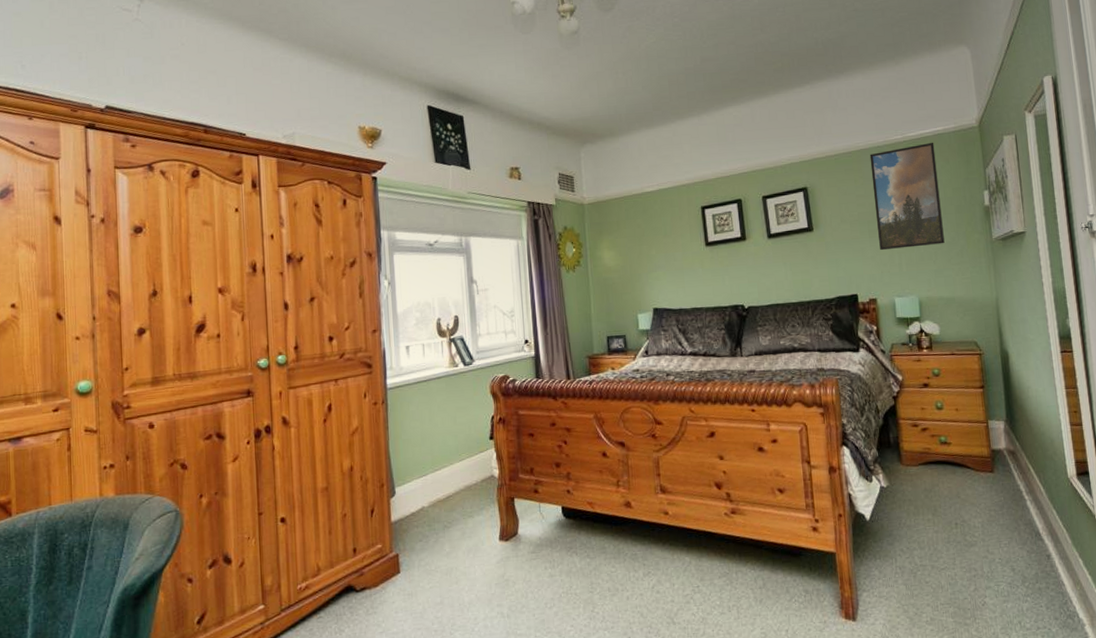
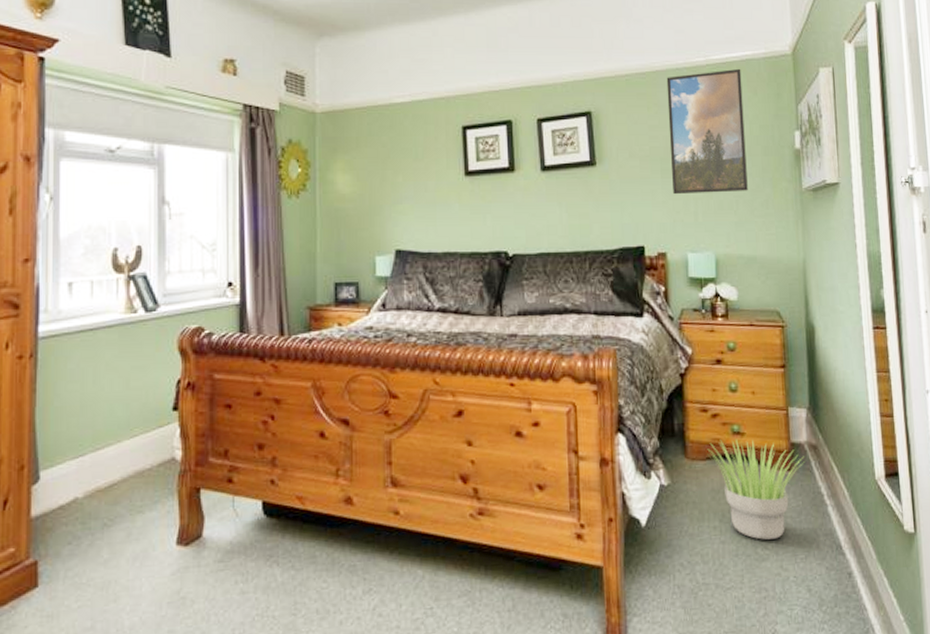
potted plant: none [919,448,1004,529] -> present [707,439,804,540]

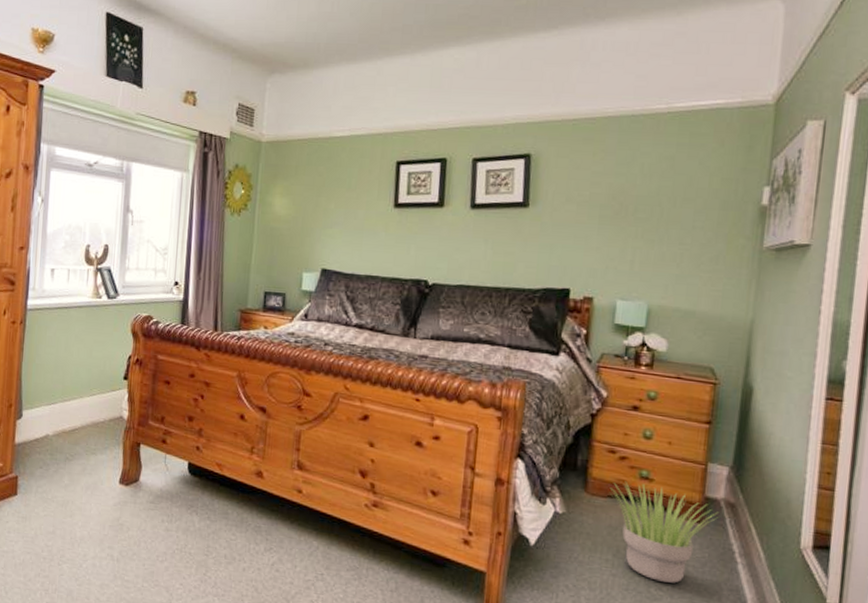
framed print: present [666,68,748,195] -> none [609,117,709,245]

